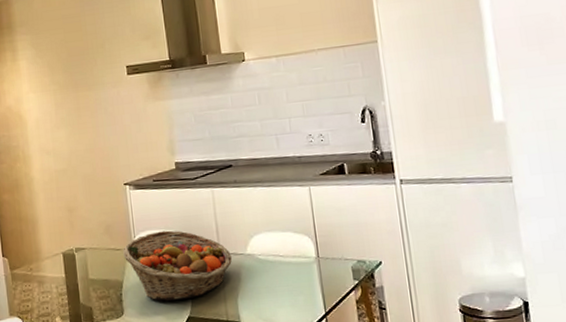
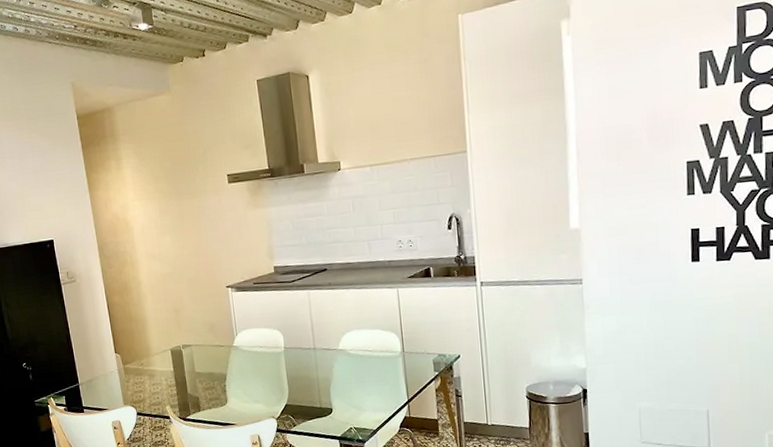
fruit basket: present [123,230,233,301] -> none [226,328,326,391]

